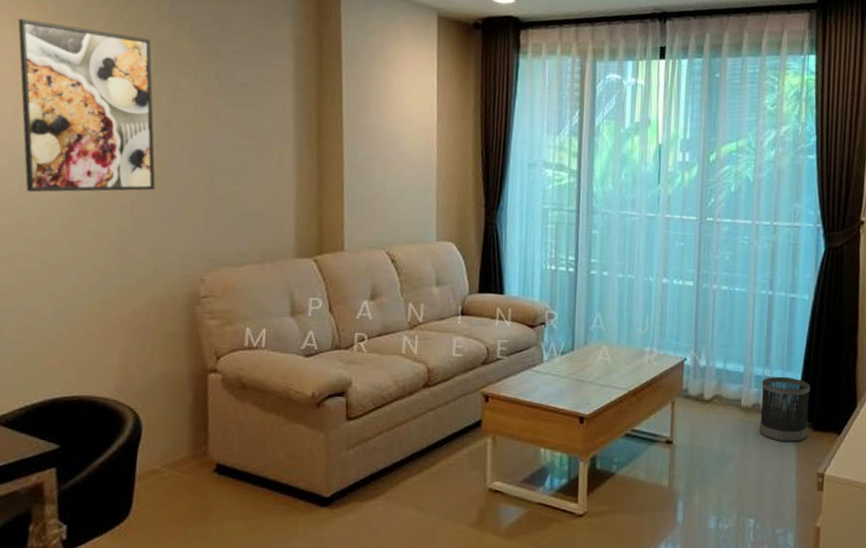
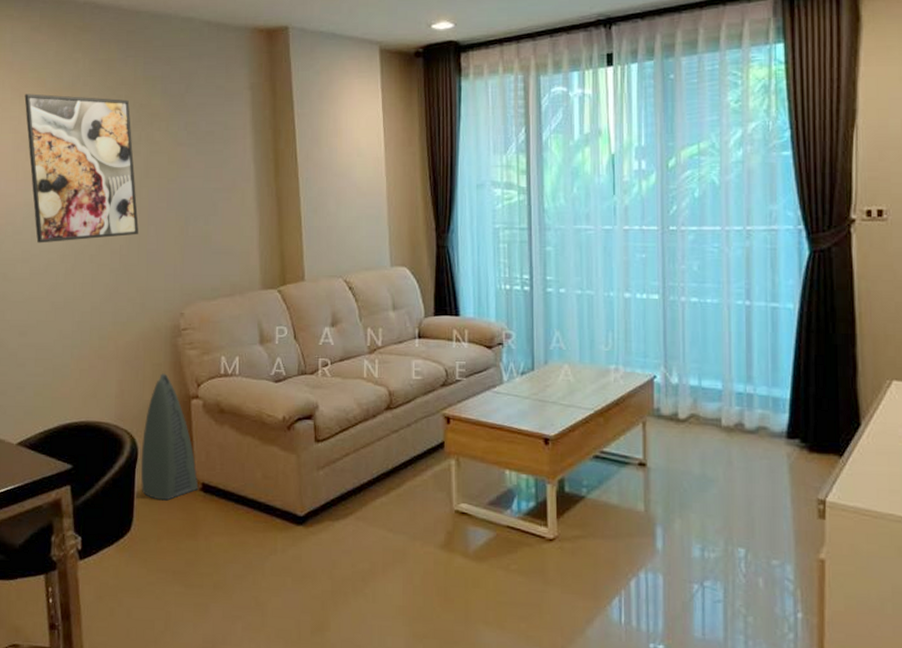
air purifier: none [143,344,213,484] -> present [140,373,199,501]
wastebasket: present [760,376,811,443] -> none [744,393,803,466]

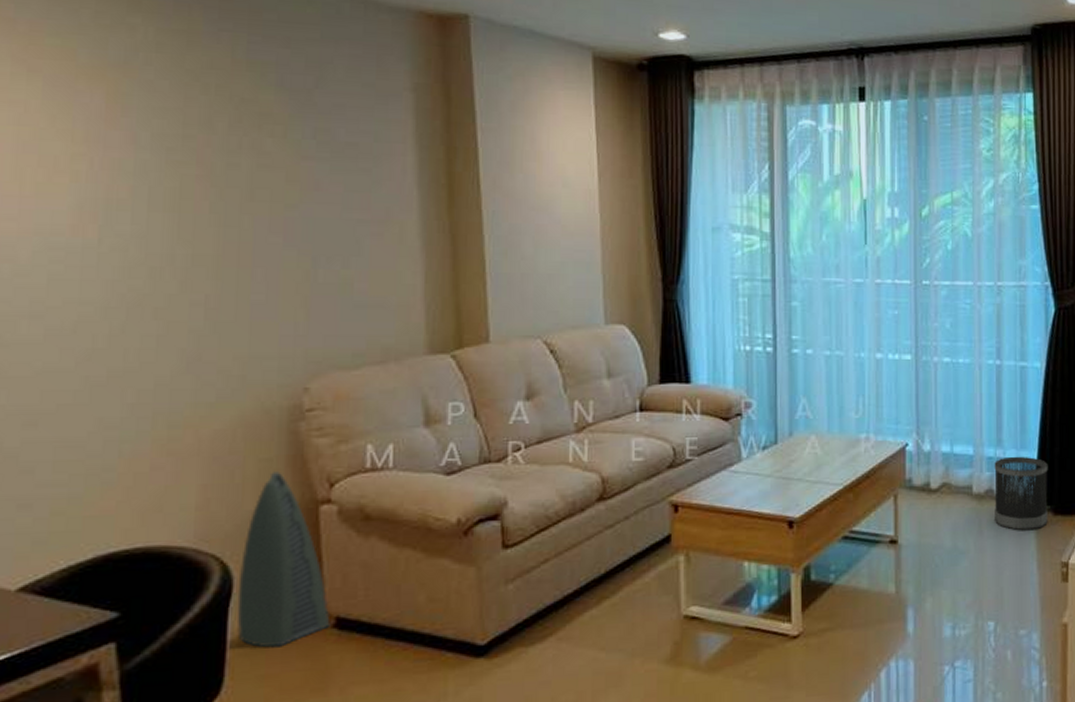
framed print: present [24,93,139,243] -> none [36,68,237,291]
wastebasket: none [744,393,803,466] -> present [994,456,1048,531]

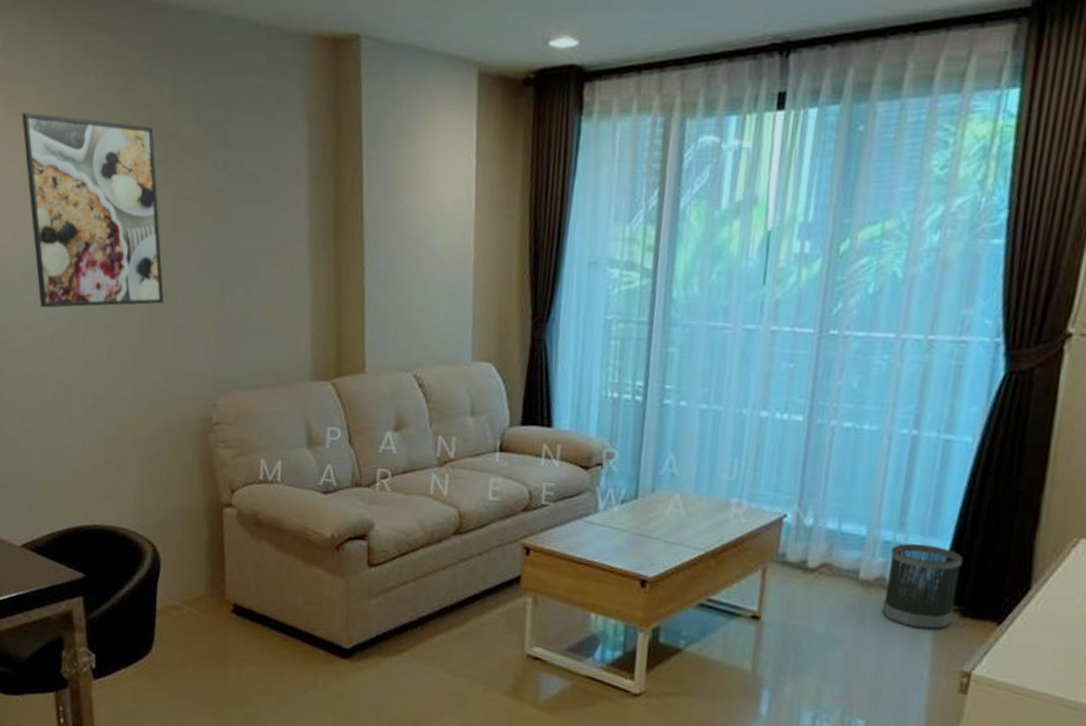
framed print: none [36,68,237,291] -> present [22,112,164,308]
air purifier: present [237,471,331,648] -> none [163,475,230,621]

